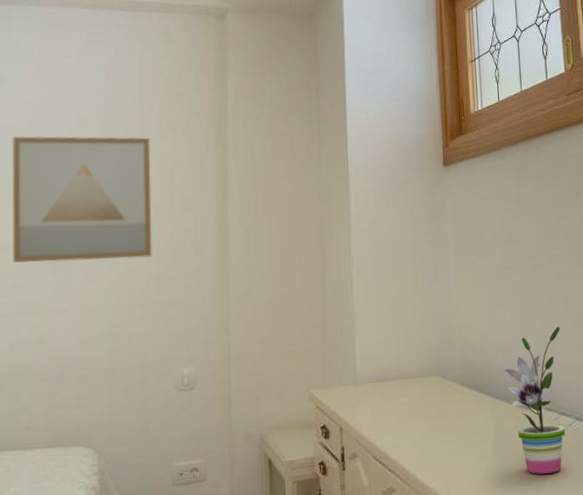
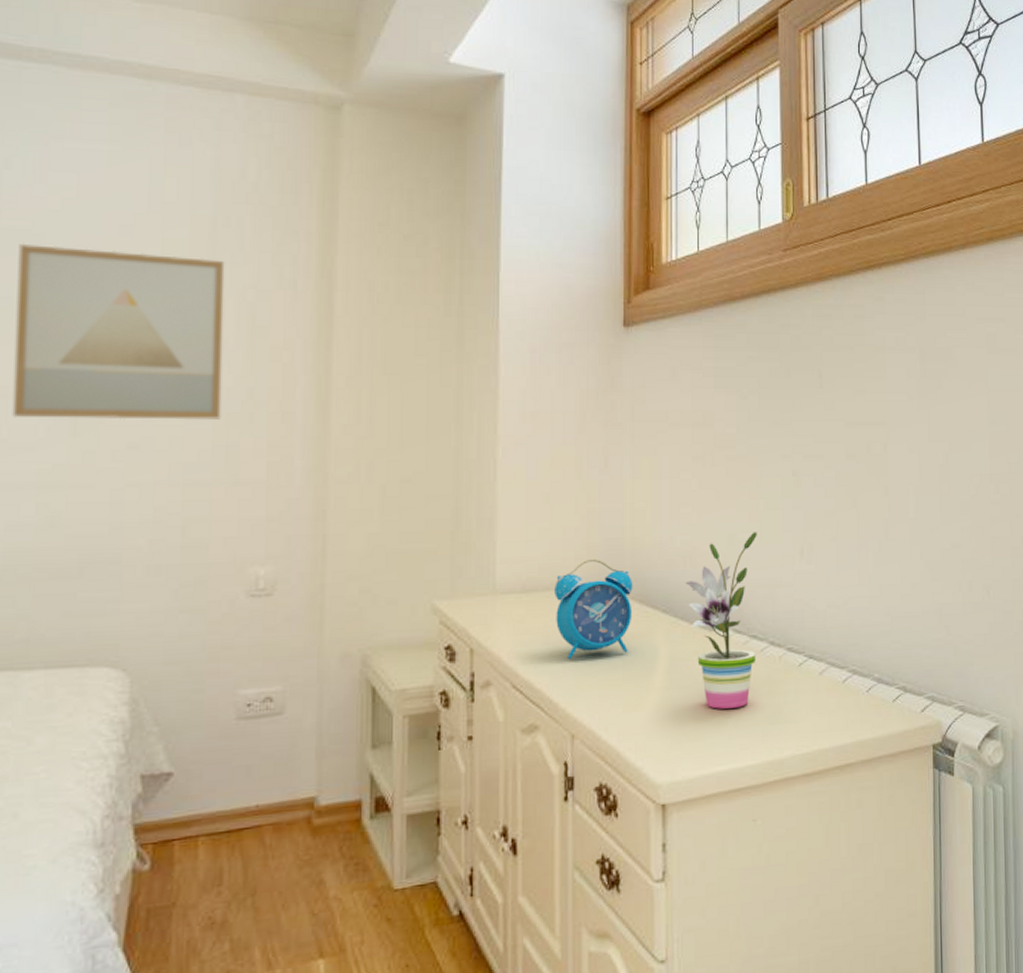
alarm clock: none [401,353,464,435] -> present [555,558,633,660]

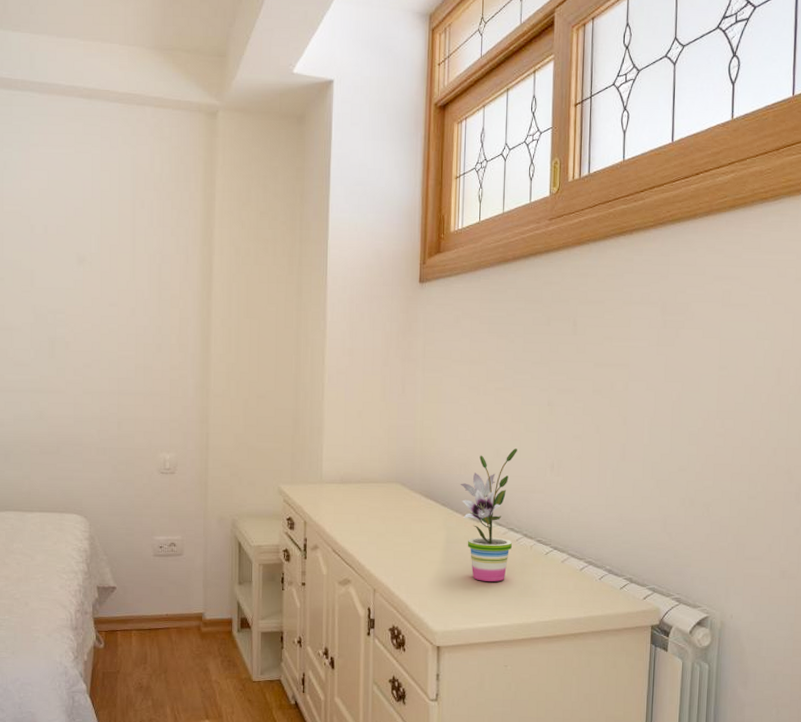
wall art: present [12,243,225,420] -> none [15,222,141,348]
alarm clock: present [555,558,633,660] -> none [364,461,421,535]

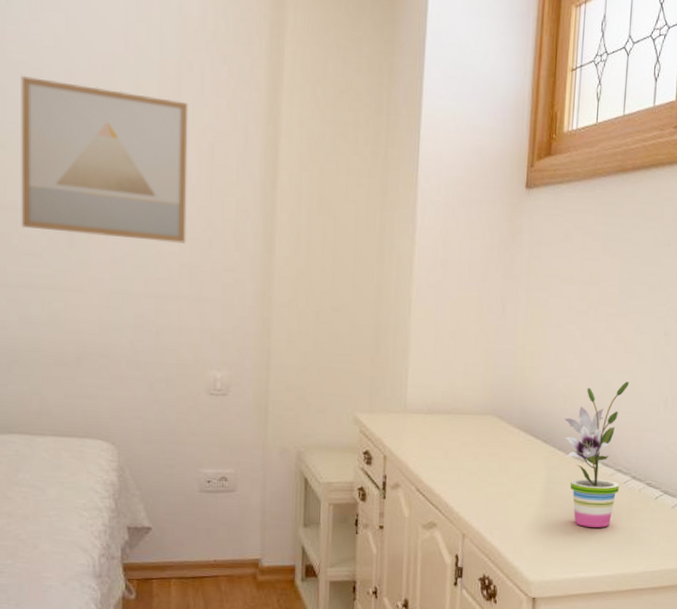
wall art: none [15,222,141,348] -> present [21,75,189,244]

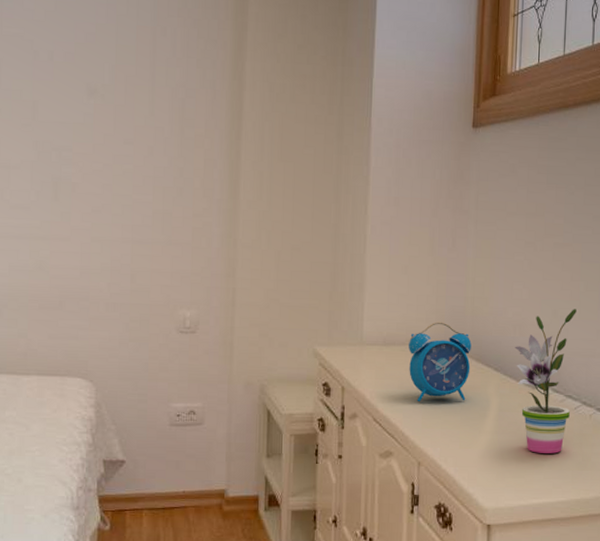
wall art: present [21,75,189,244] -> none [13,46,162,192]
alarm clock: none [454,391,520,473] -> present [409,322,472,402]

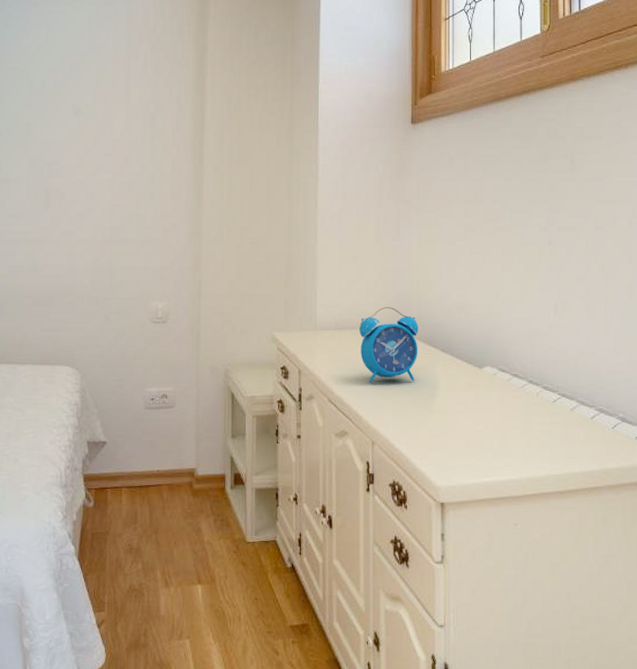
potted plant: present [514,309,577,454] -> none [460,290,518,432]

